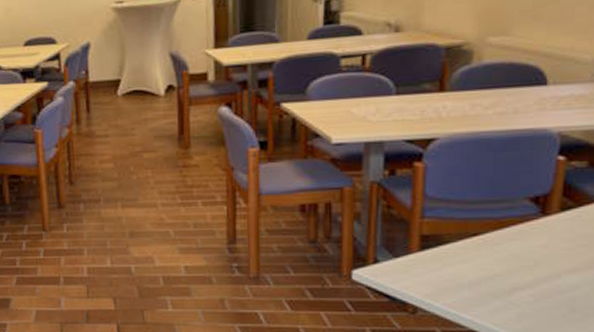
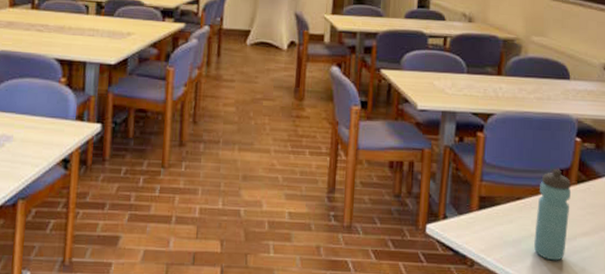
water bottle: none [498,197,553,303] -> present [533,169,572,261]

